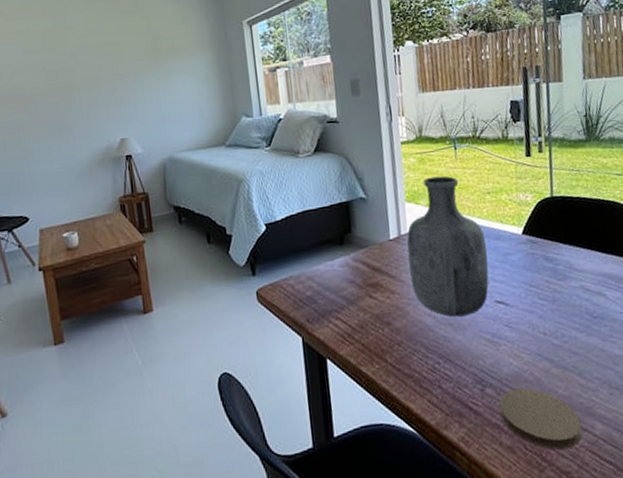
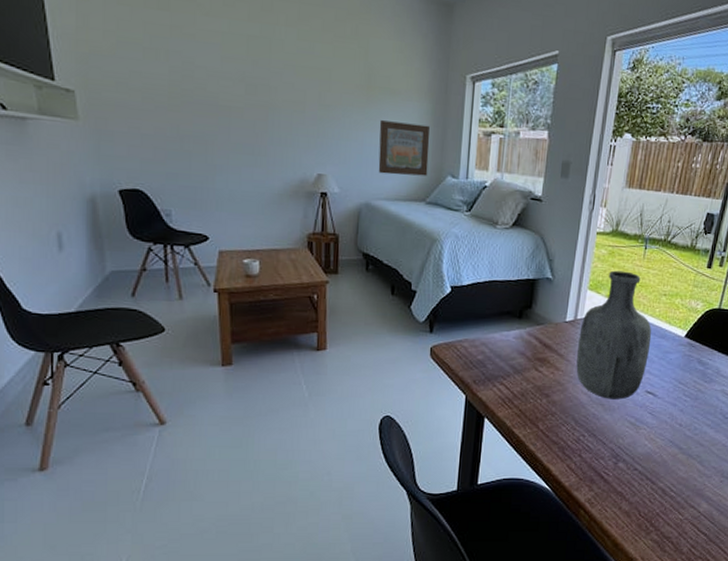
wall art: none [170,73,223,127] -> present [378,120,430,176]
coaster: present [499,388,582,450] -> none [625,467,691,519]

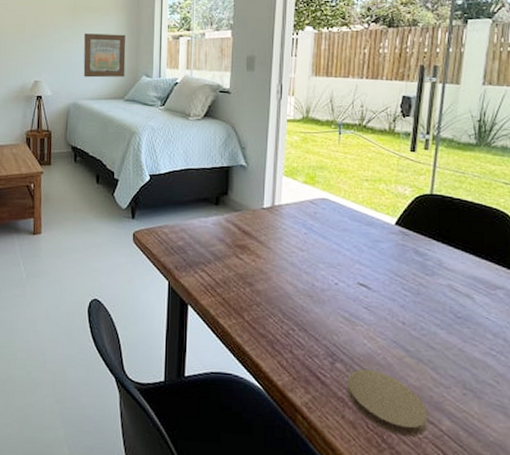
vase: present [576,270,652,400] -> none [278,156,357,292]
coaster: none [625,467,691,519] -> present [346,369,428,437]

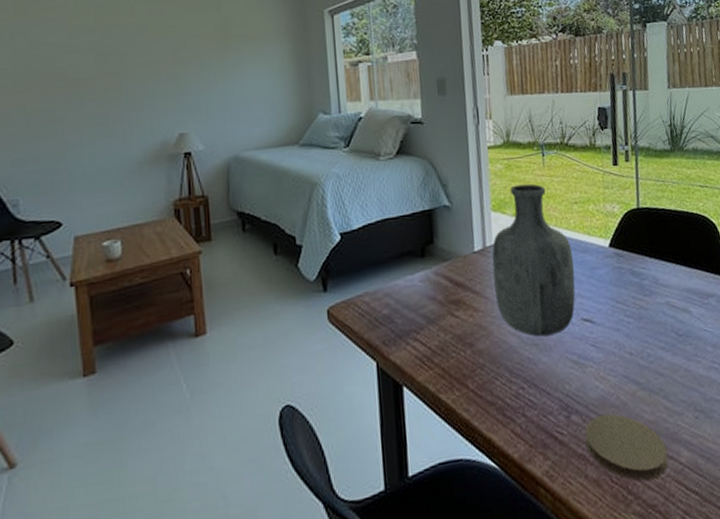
wall art: present [83,33,126,78] -> none [240,65,297,122]
vase: none [278,156,357,292] -> present [492,183,576,337]

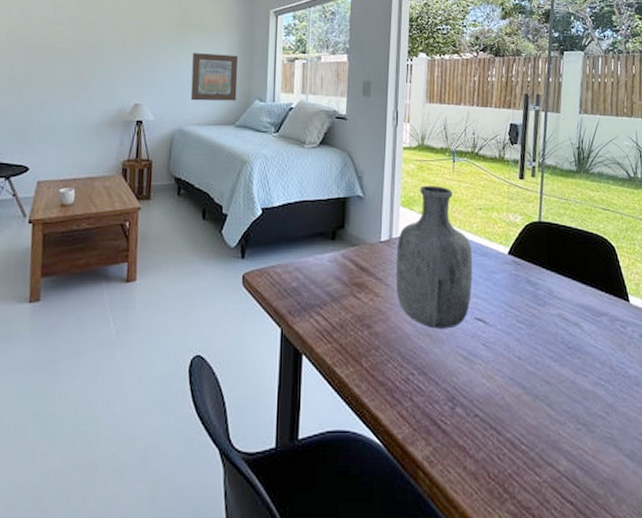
wall art: none [240,65,297,122] -> present [190,53,238,101]
coaster: present [585,414,668,481] -> none [467,412,546,482]

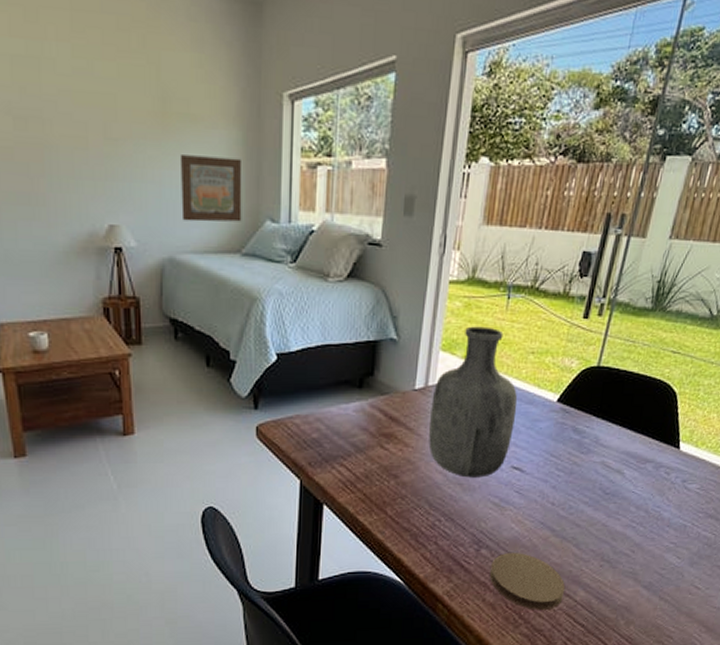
coaster: none [467,412,546,482] -> present [489,553,566,610]

